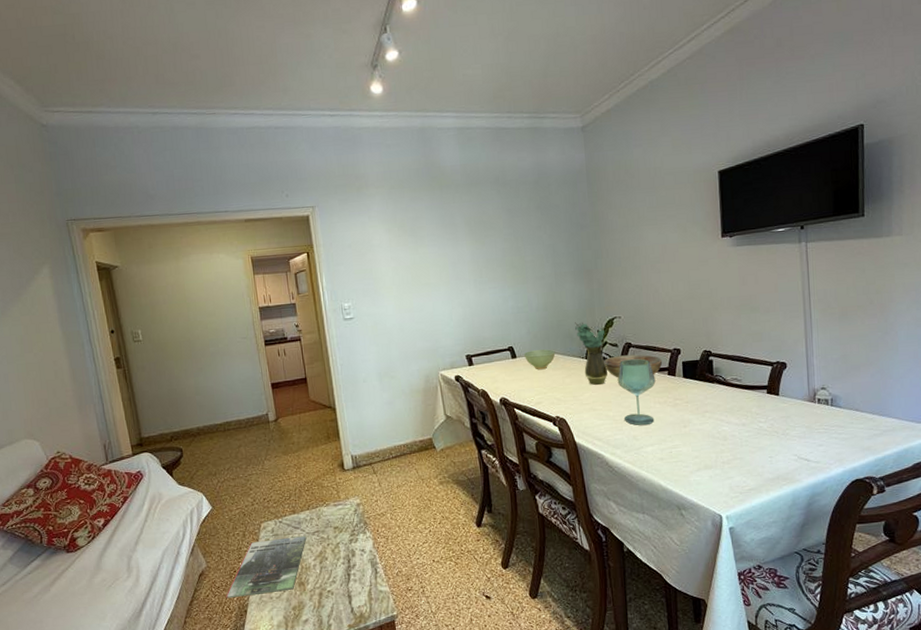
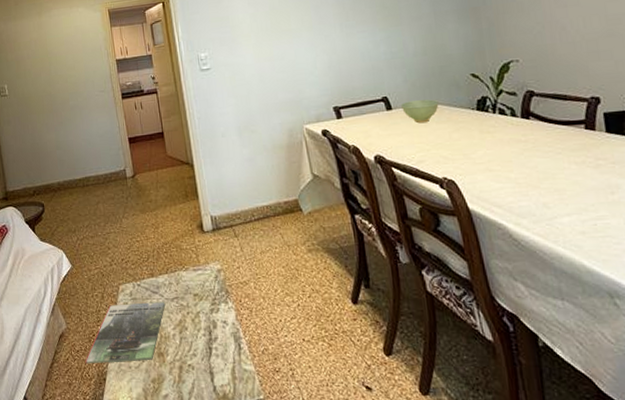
vase: present [575,322,608,385] -> none [461,68,506,141]
bowl: present [604,354,663,378] -> none [500,104,577,133]
wine glass: present [617,359,656,425] -> none [518,109,571,190]

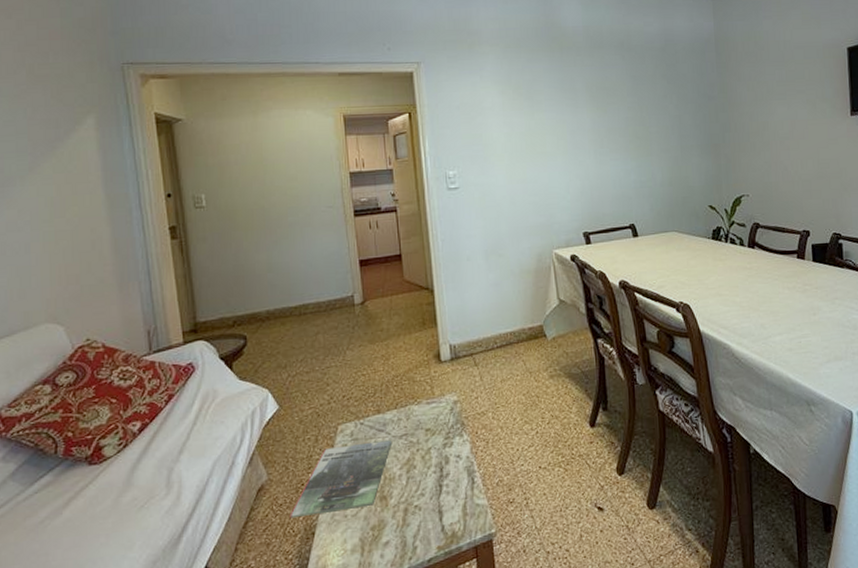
bowl: present [400,99,439,124] -> none [646,228,680,251]

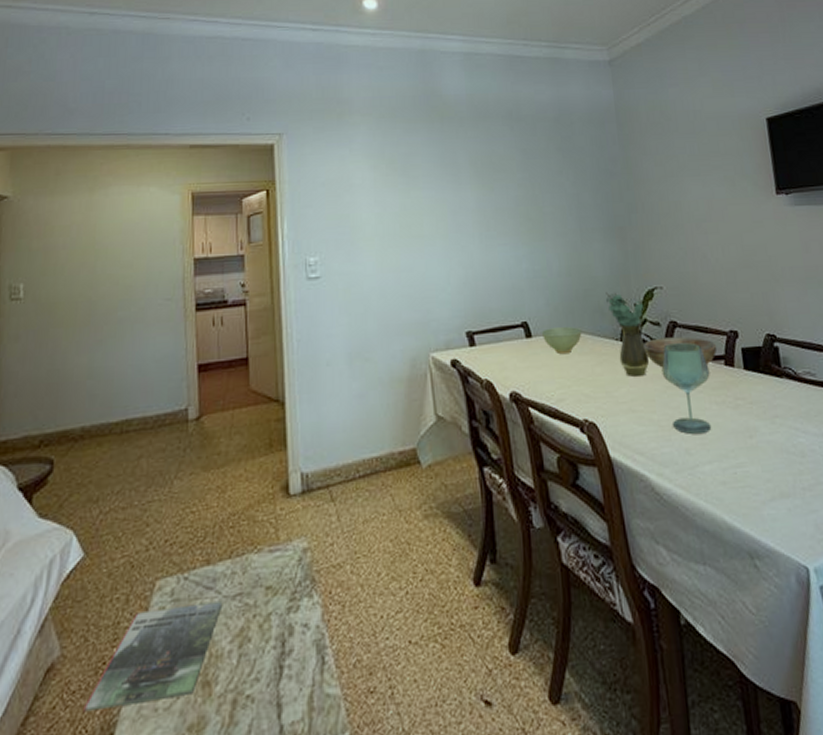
bowl: none [646,228,680,251] -> present [541,327,582,355]
vase: none [701,199,735,268] -> present [606,292,650,377]
bowl: none [731,235,792,261] -> present [644,336,717,368]
wine glass: none [744,240,785,312] -> present [661,342,712,434]

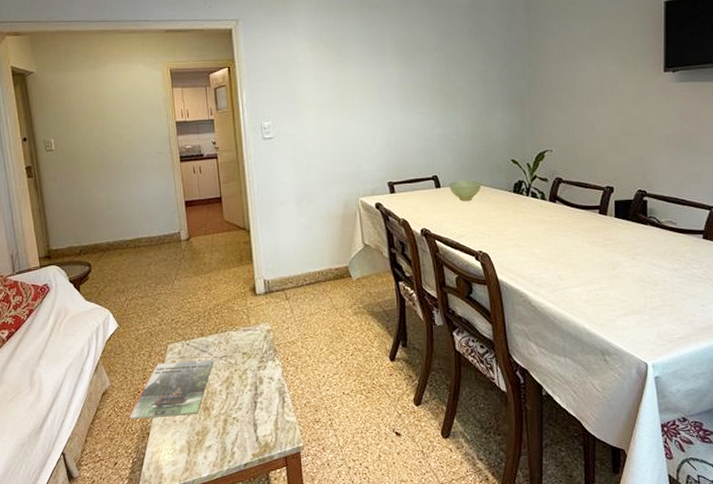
vase: present [606,292,650,377] -> none [504,153,536,220]
bowl: present [644,336,717,368] -> none [532,190,594,214]
wine glass: present [661,342,712,434] -> none [545,195,586,265]

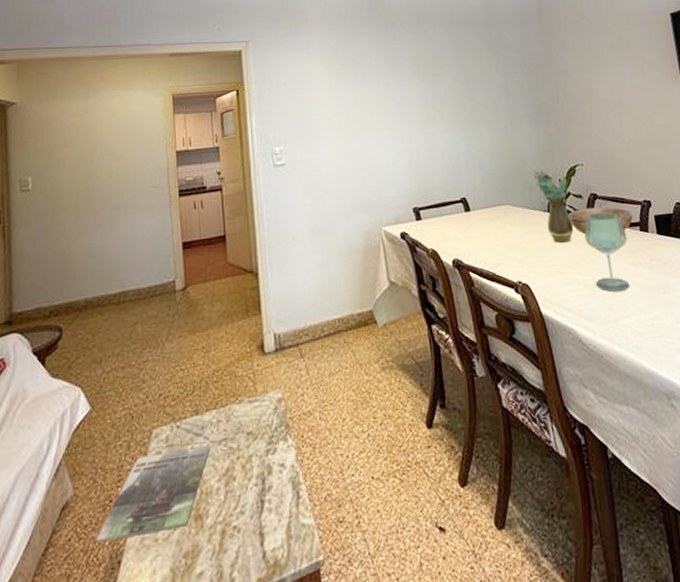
bowl: present [448,180,482,202] -> none [478,201,514,226]
vase: none [504,153,536,220] -> present [534,170,574,243]
bowl: none [532,190,594,214] -> present [568,207,633,235]
wine glass: none [545,195,586,265] -> present [584,212,630,292]

